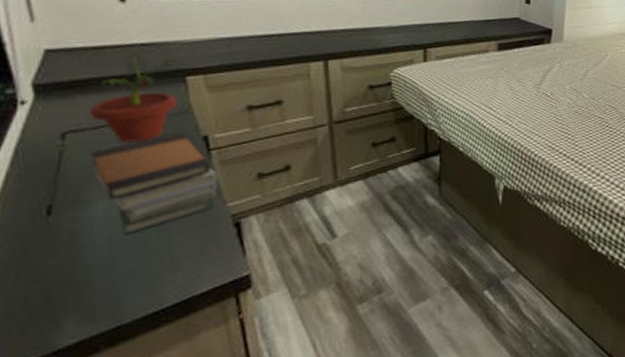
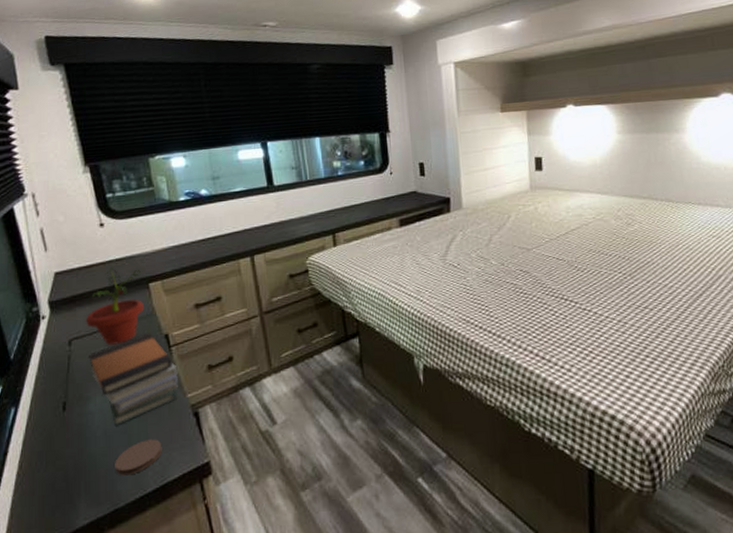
coaster: none [120,250,189,290] -> present [115,439,162,476]

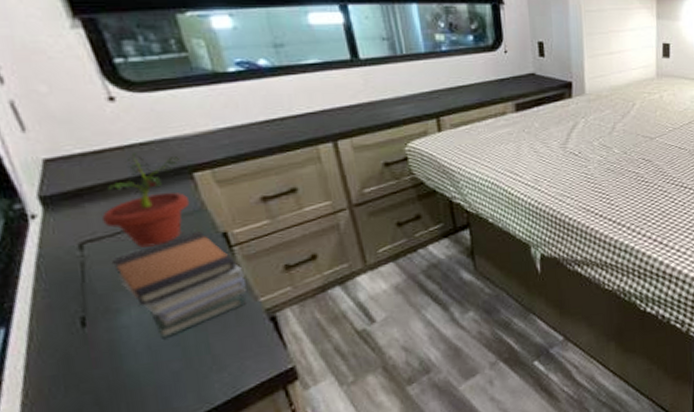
coaster: present [115,439,162,476] -> none [166,349,232,392]

